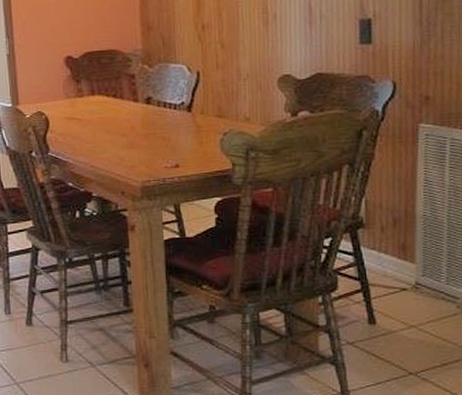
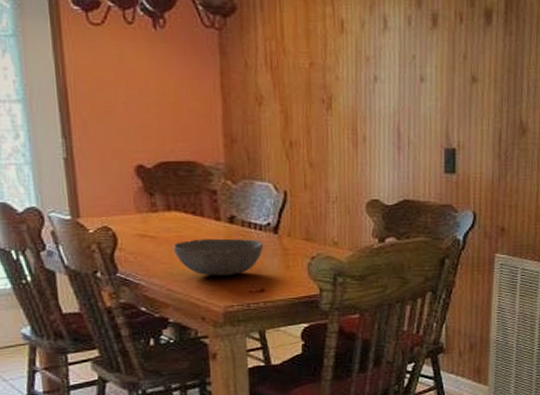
bowl: none [96,118,177,153] -> present [173,238,263,276]

